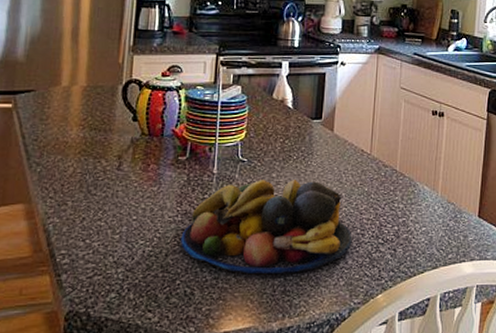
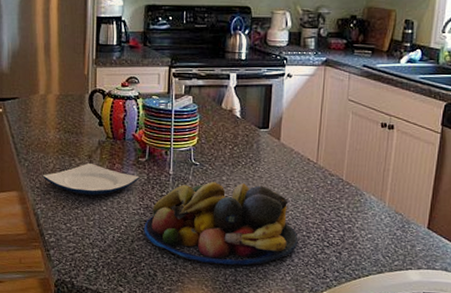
plate: none [59,165,178,203] -> present [43,163,140,196]

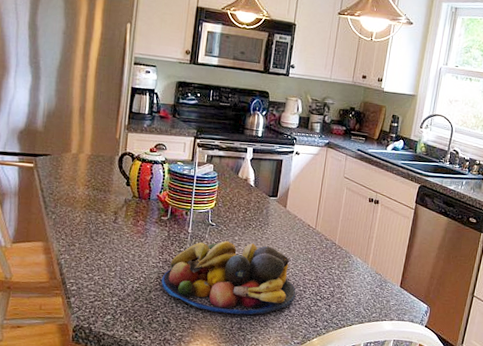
plate: present [43,163,140,196] -> none [69,219,161,249]

